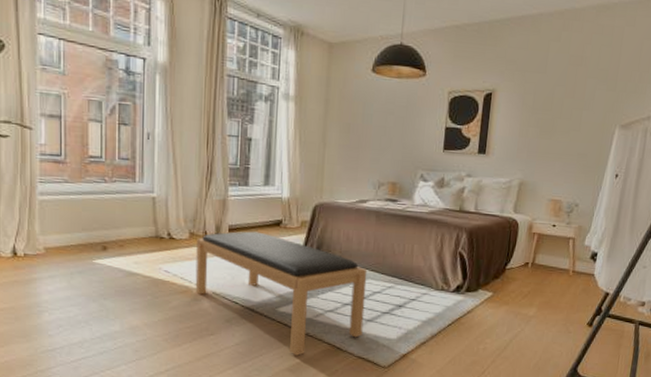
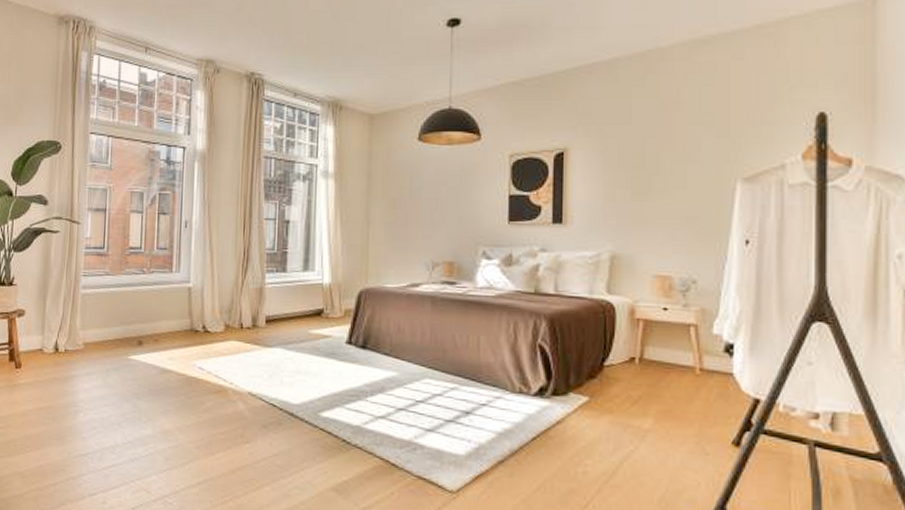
bench: present [195,231,368,356] -> none [230,322,424,472]

